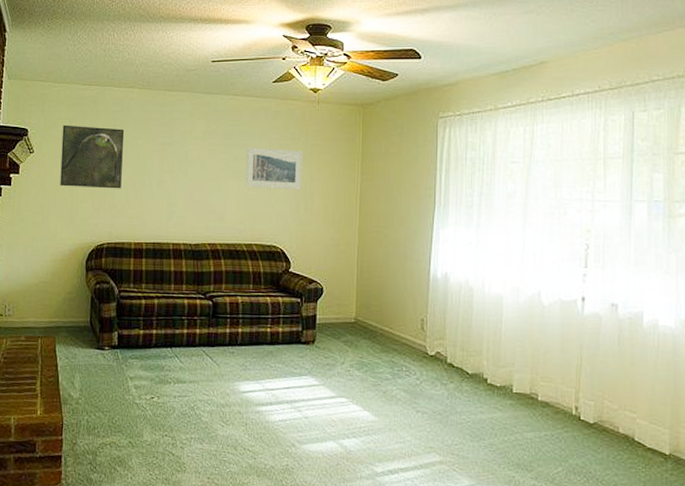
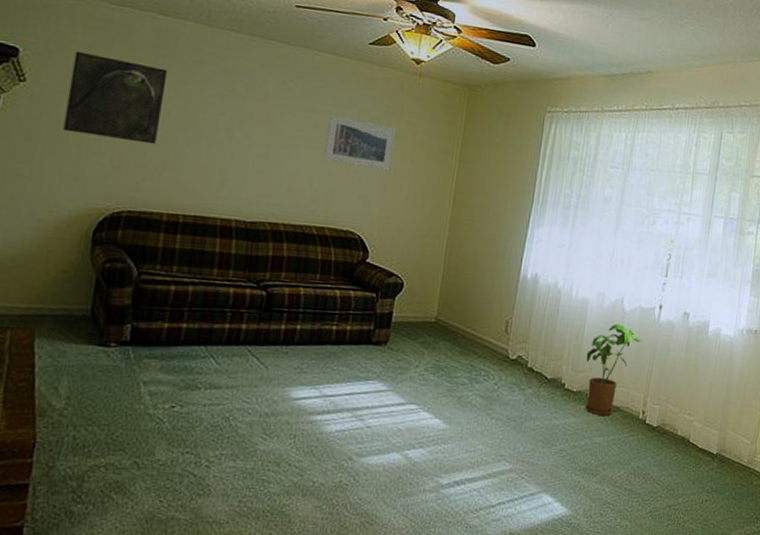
house plant: none [507,318,565,411] -> present [585,323,641,415]

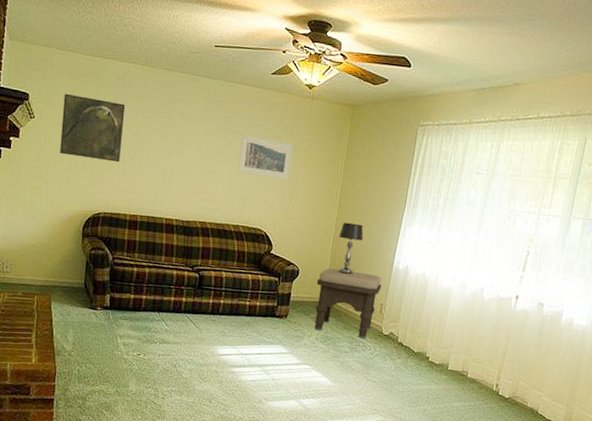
ottoman: none [423,279,507,366] -> present [314,268,382,339]
table lamp: none [453,222,484,286] -> present [338,222,364,274]
house plant: present [585,323,641,415] -> none [445,309,498,386]

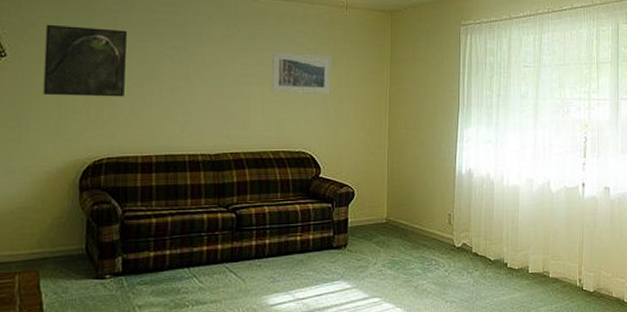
ottoman: present [314,268,382,339] -> none [375,183,446,256]
table lamp: present [338,222,364,274] -> none [394,132,421,187]

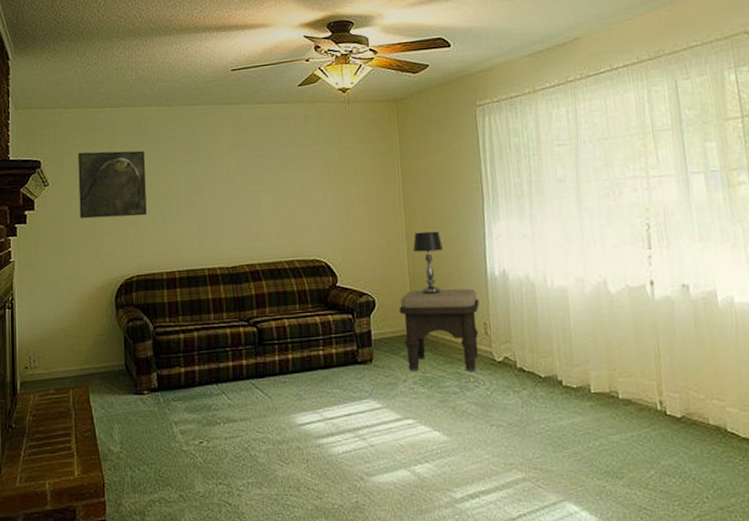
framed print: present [271,51,332,95] -> none [278,154,340,200]
ottoman: none [375,183,446,256] -> present [399,288,480,372]
table lamp: none [394,132,421,187] -> present [413,231,444,294]

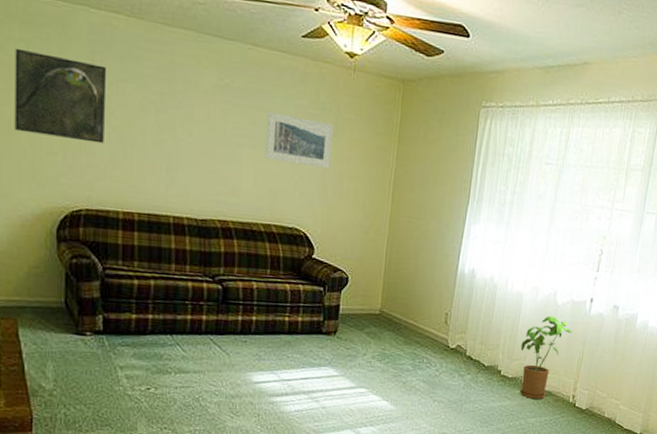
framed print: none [278,154,340,200] -> present [264,111,335,169]
ottoman: present [399,288,480,372] -> none [370,274,446,354]
table lamp: present [413,231,444,294] -> none [394,219,423,280]
house plant: none [578,308,638,411] -> present [519,315,573,399]

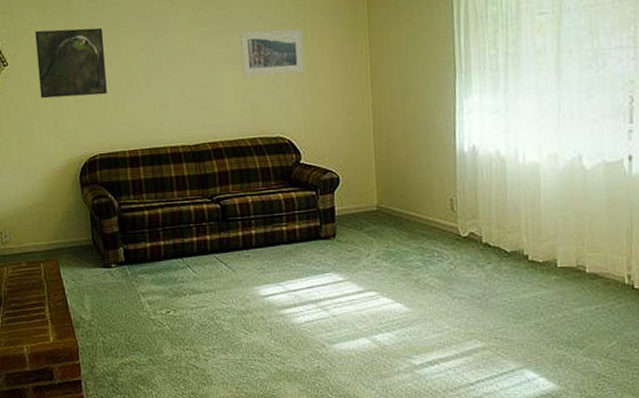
house plant: present [519,315,573,399] -> none [547,184,612,284]

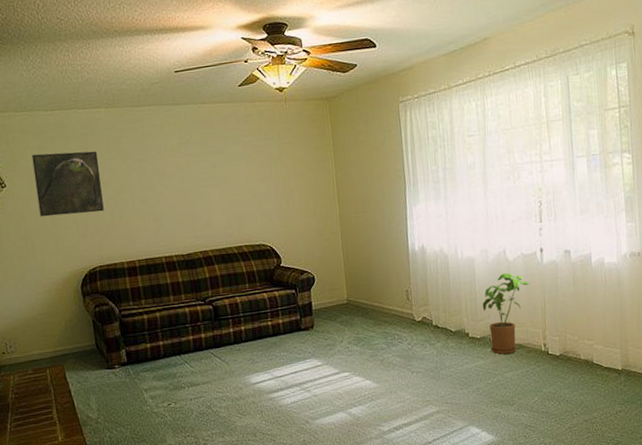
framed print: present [240,28,305,77] -> none [223,149,281,193]
house plant: none [547,184,612,284] -> present [482,272,530,355]

